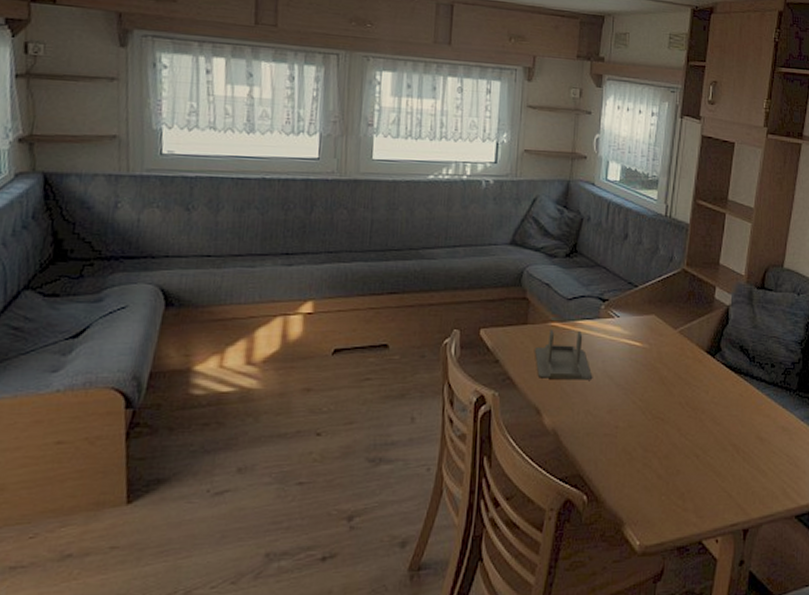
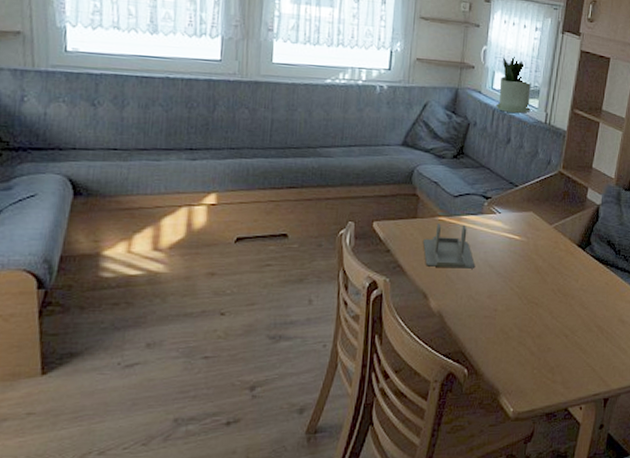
planter: none [611,144,651,206] -> present [496,56,532,113]

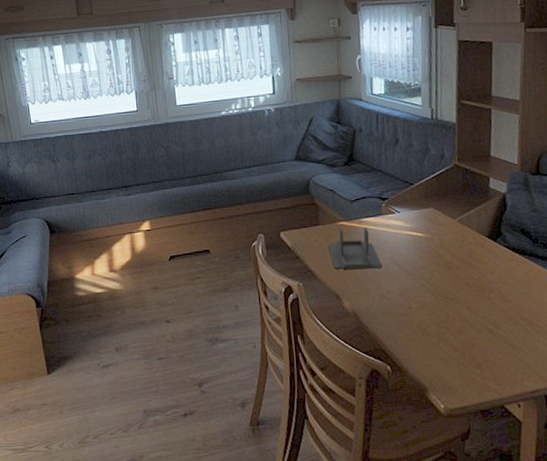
planter: present [496,56,532,113] -> none [377,59,416,115]

